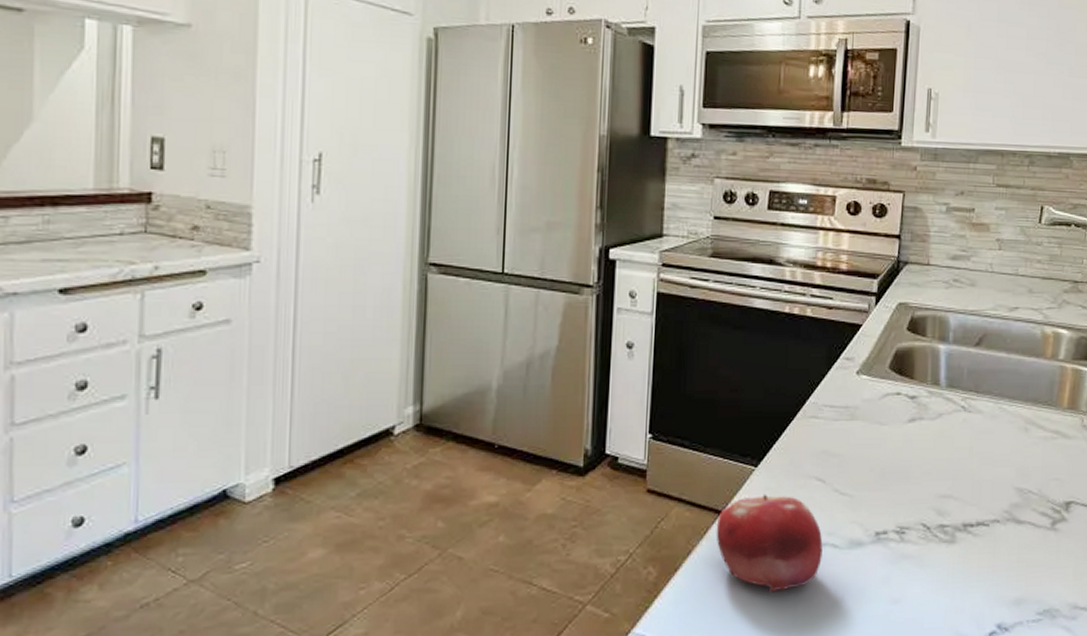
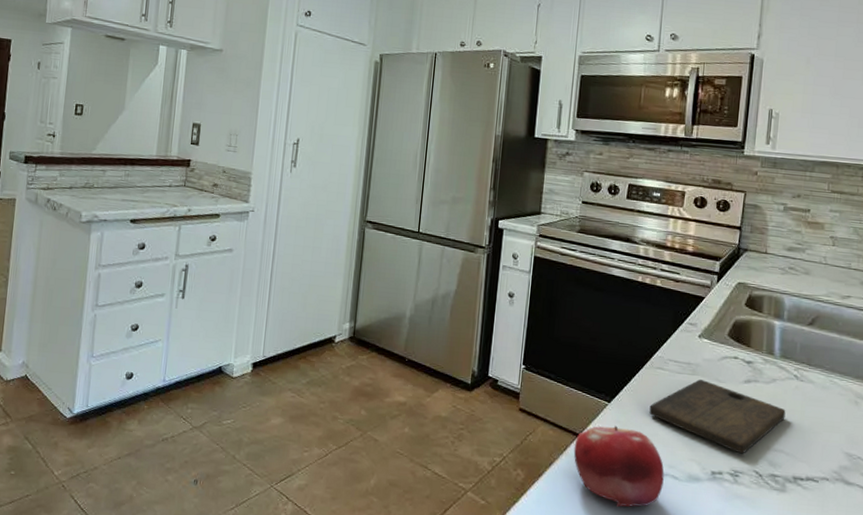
cutting board: none [803,425,954,507] -> present [649,379,786,454]

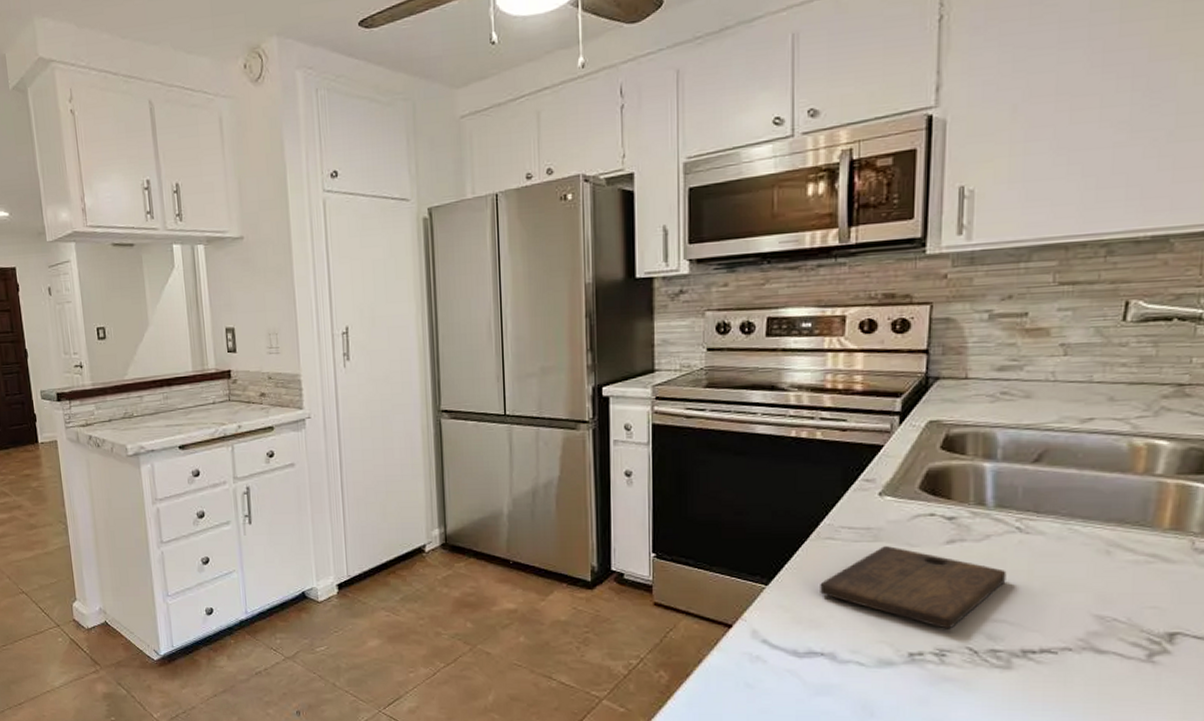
fruit: present [573,425,664,507] -> none [727,611,846,703]

